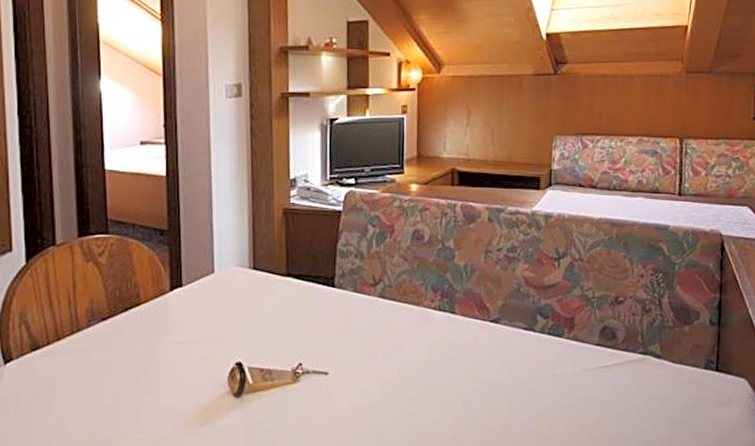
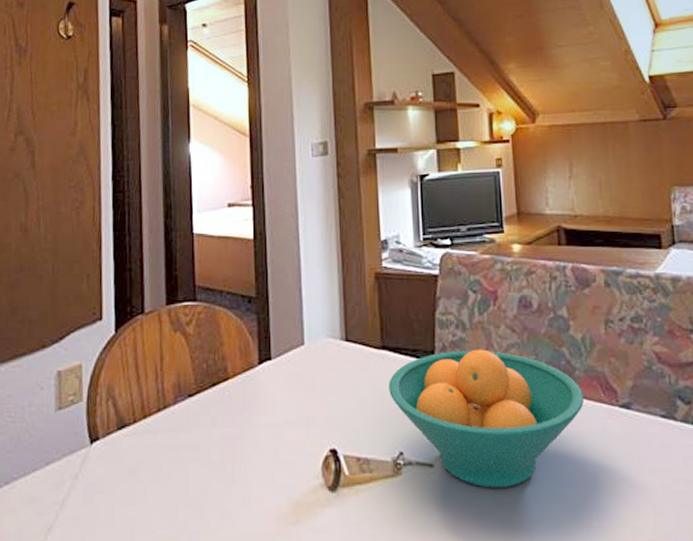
fruit bowl: none [292,275,461,390] -> present [389,349,584,488]

